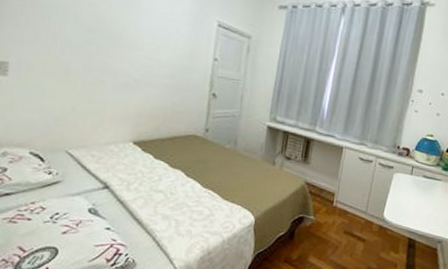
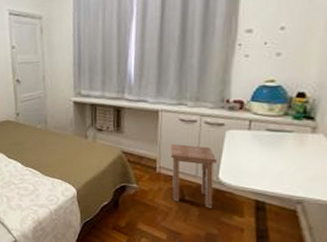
stool: none [343,179,384,244] -> present [170,143,216,208]

